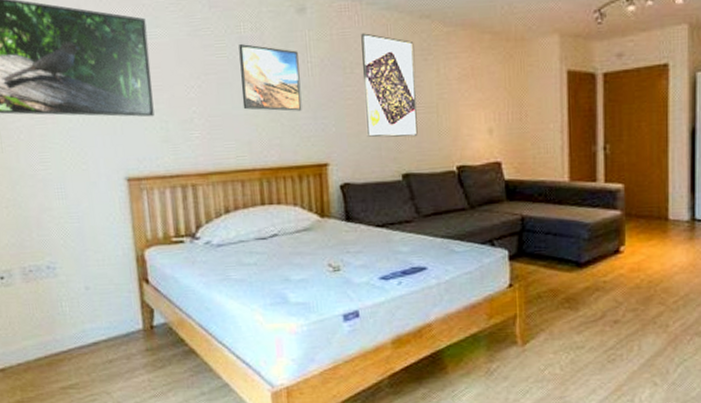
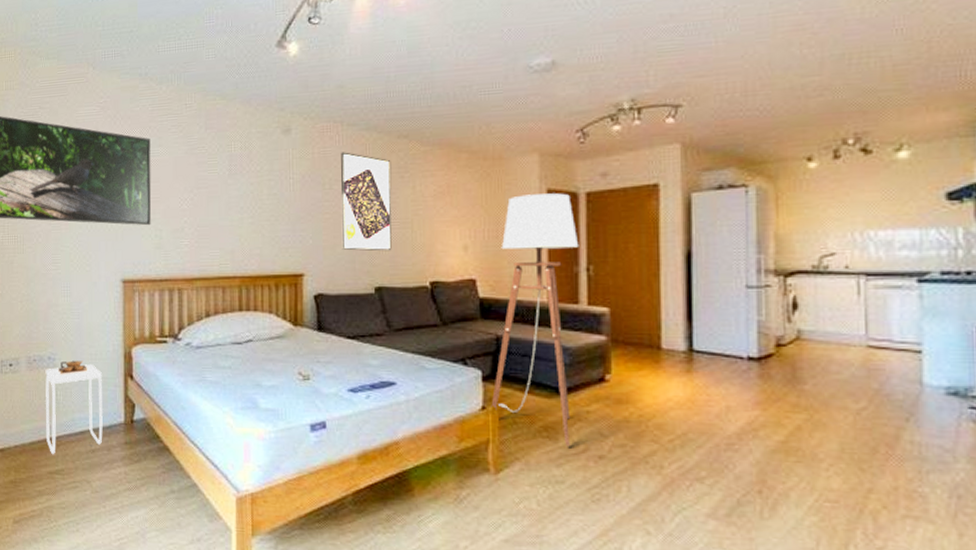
side table: none [45,267,120,370] -> present [45,360,103,455]
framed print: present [239,44,302,111] -> none [228,161,282,224]
floor lamp: none [517,74,597,315] -> present [491,193,579,447]

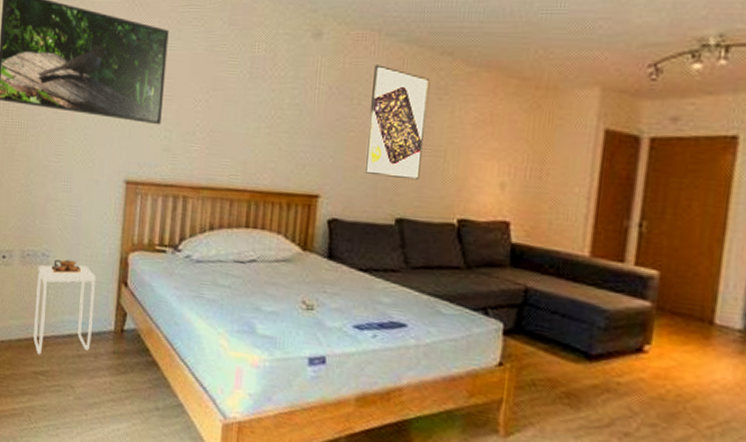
floor lamp: present [491,193,579,447] -> none [509,133,634,419]

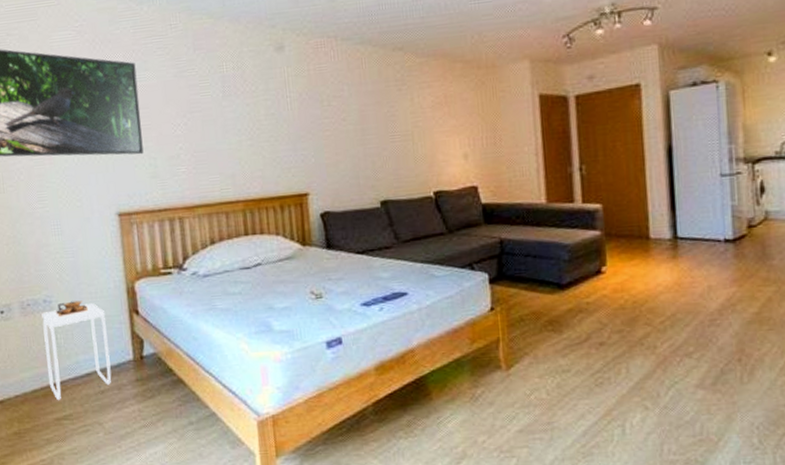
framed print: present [364,65,430,181] -> none [337,67,394,166]

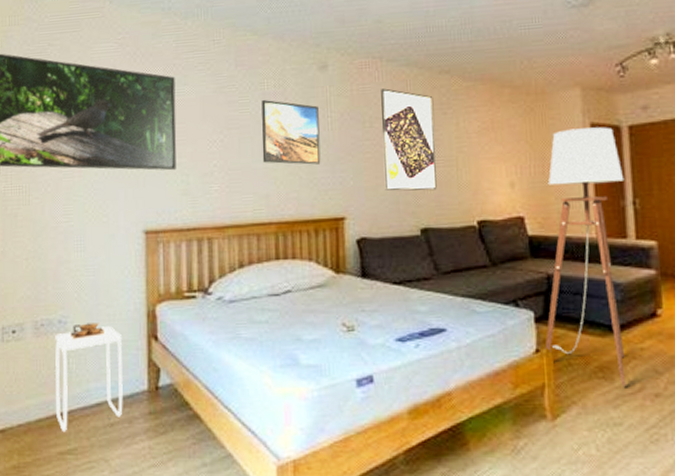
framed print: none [222,82,283,145] -> present [261,100,321,165]
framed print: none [337,67,394,166] -> present [381,88,437,191]
floor lamp: none [499,97,573,338] -> present [545,127,626,387]

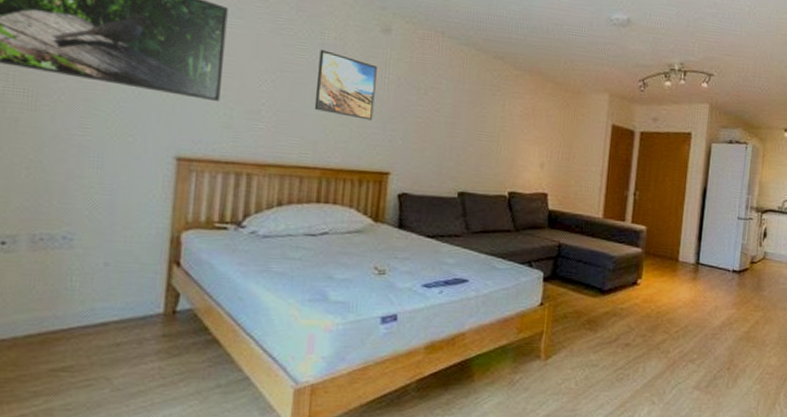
side table: present [55,322,123,433] -> none [51,242,140,350]
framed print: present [381,88,437,191] -> none [430,61,486,161]
floor lamp: present [545,127,626,387] -> none [548,126,631,337]

